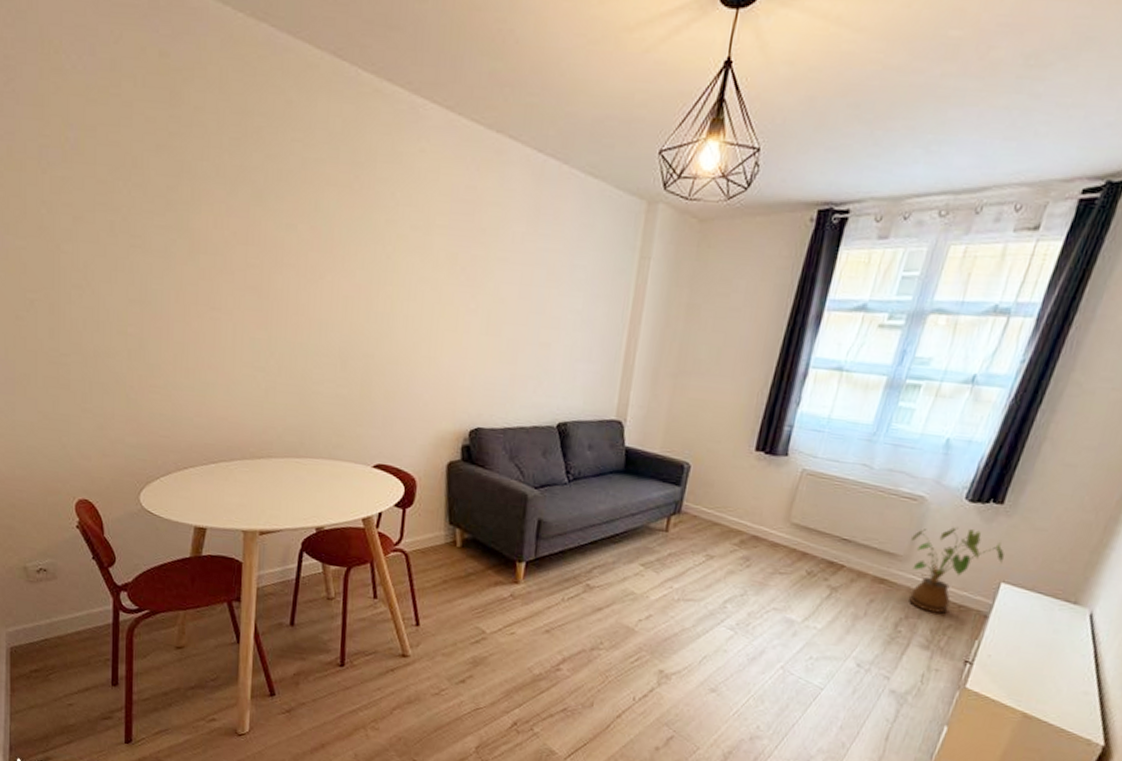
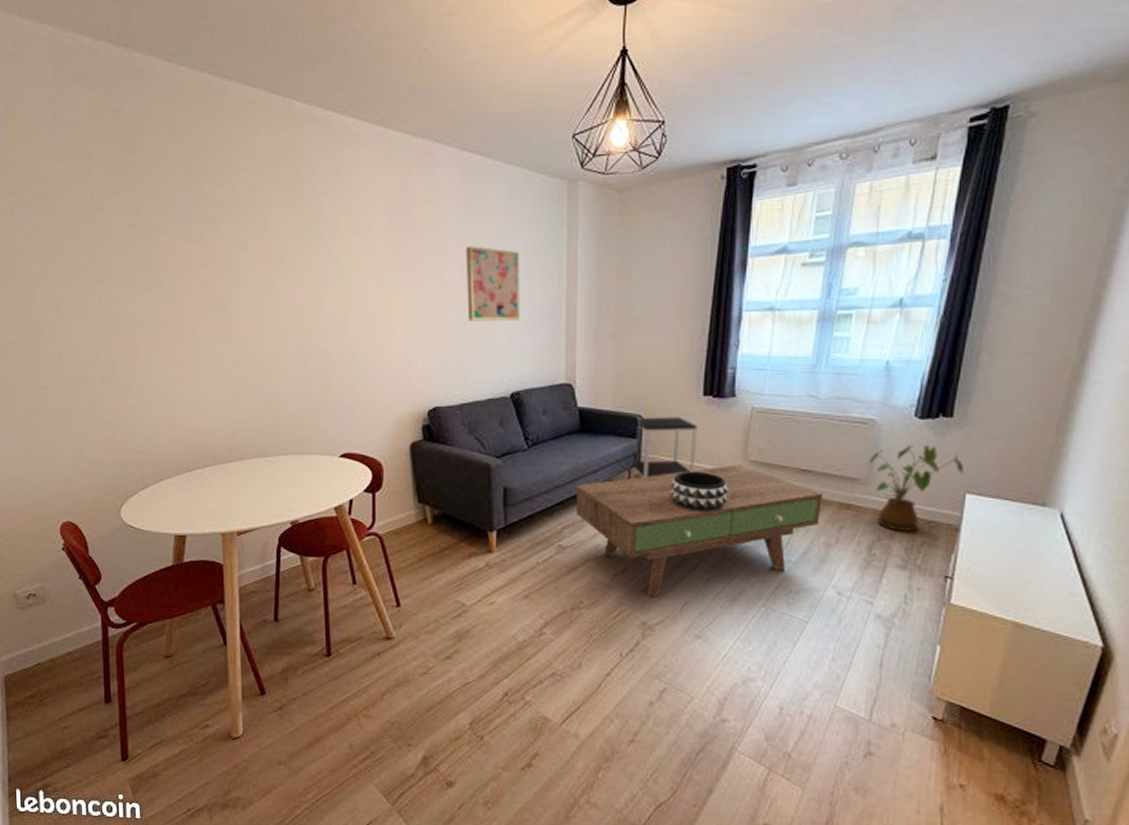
wall art: none [523,260,586,347] -> present [466,246,520,321]
coffee table: none [608,525,860,647] -> present [575,465,824,597]
side table: none [668,464,745,528] -> present [630,417,698,480]
decorative bowl: none [706,525,767,570] -> present [670,471,729,512]

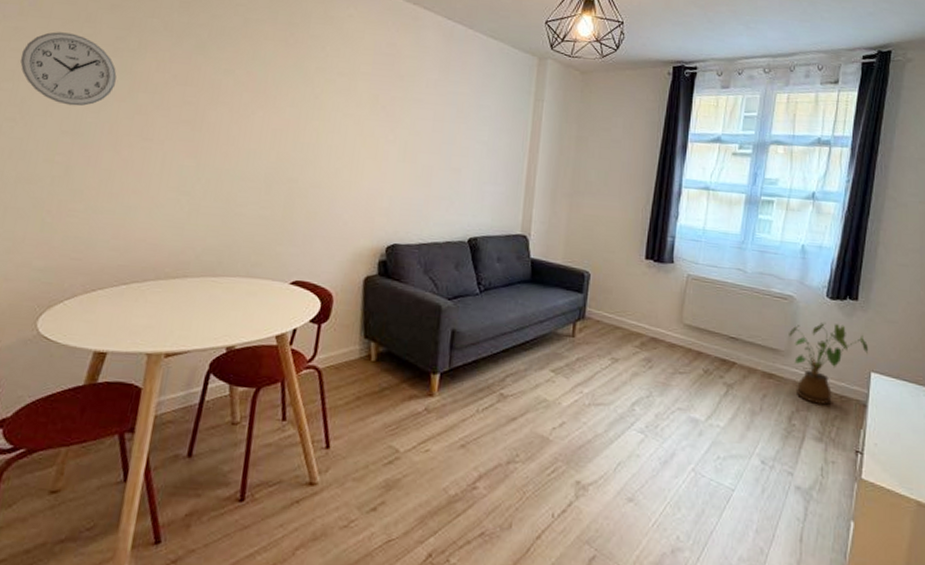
wall clock: none [44,226,137,303] -> present [20,31,117,107]
wall art: present [466,246,520,321] -> none [436,101,490,172]
coffee table: present [575,465,824,597] -> none [519,326,749,455]
side table: present [630,417,698,480] -> none [574,273,639,333]
decorative bowl: present [670,471,729,512] -> none [611,329,665,371]

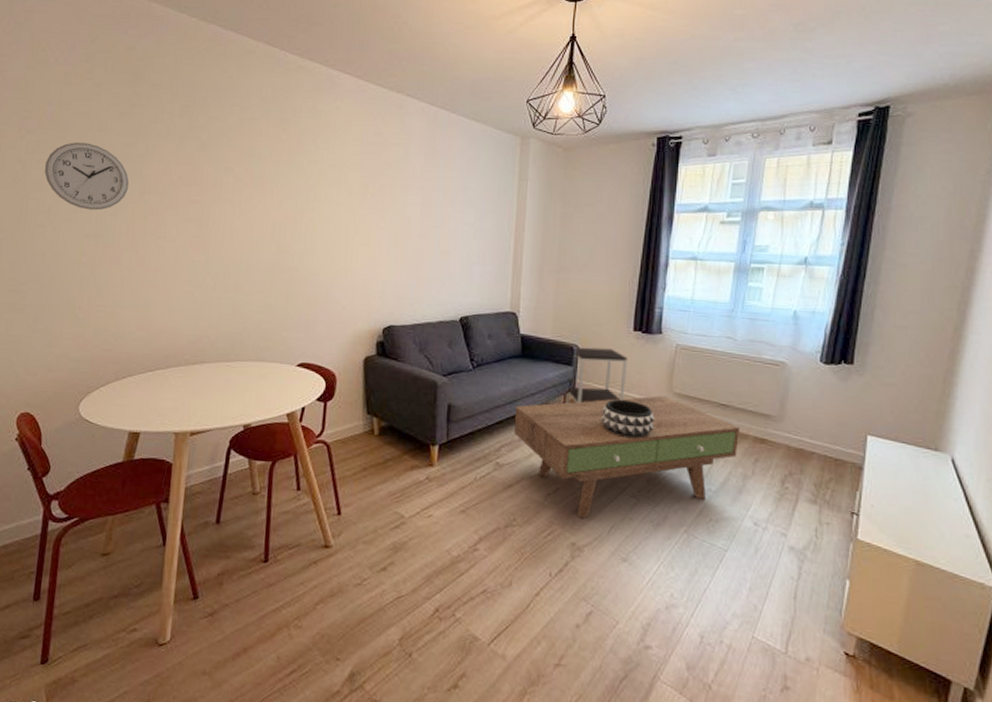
coffee table: none [519,326,749,455] -> present [513,396,741,518]
side table: none [574,273,639,333] -> present [565,346,628,404]
decorative bowl: none [611,329,665,371] -> present [601,399,655,439]
house plant: present [789,323,869,405] -> none [781,388,865,468]

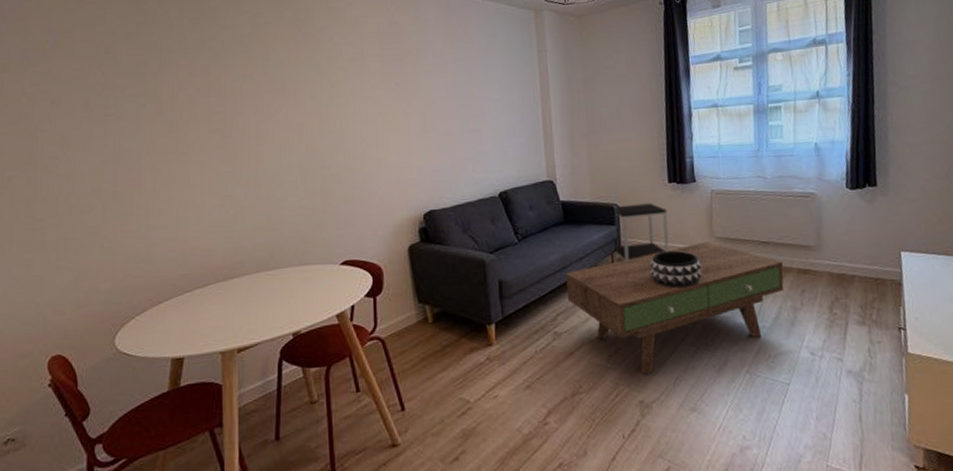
wall clock: present [44,142,129,211] -> none [52,67,144,136]

